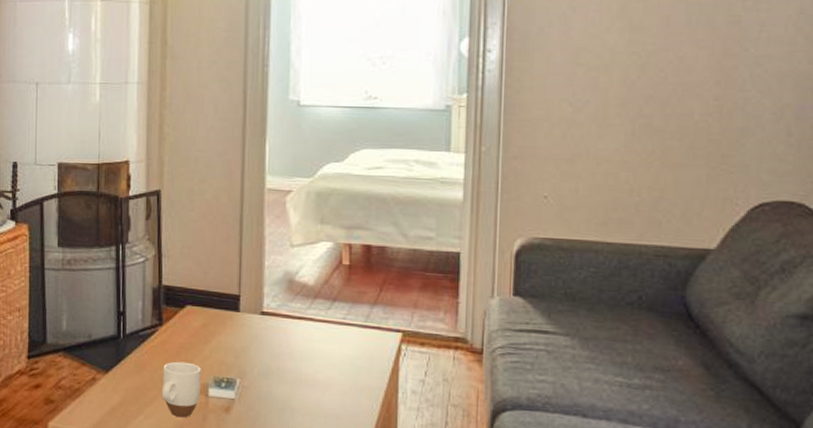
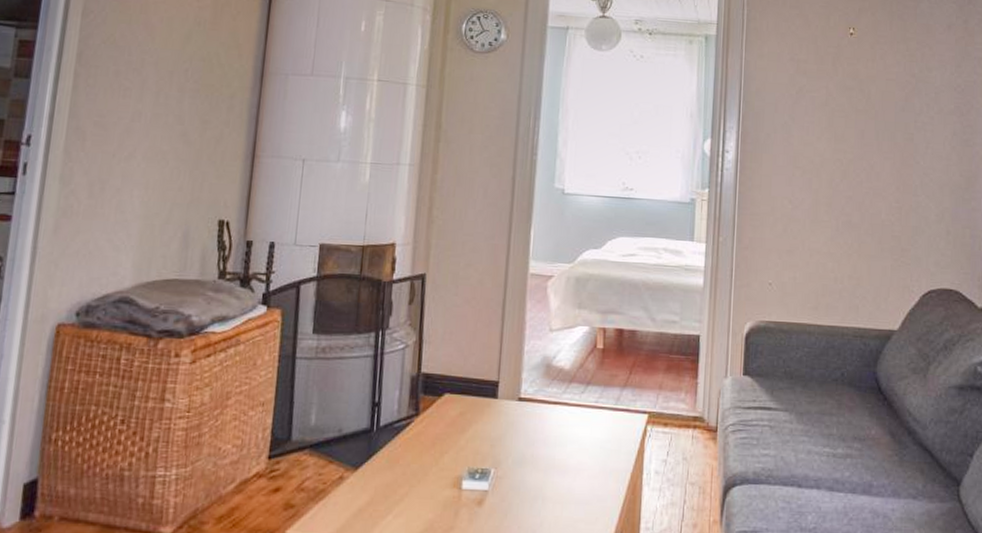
mug: present [161,361,201,418] -> none [413,453,456,514]

